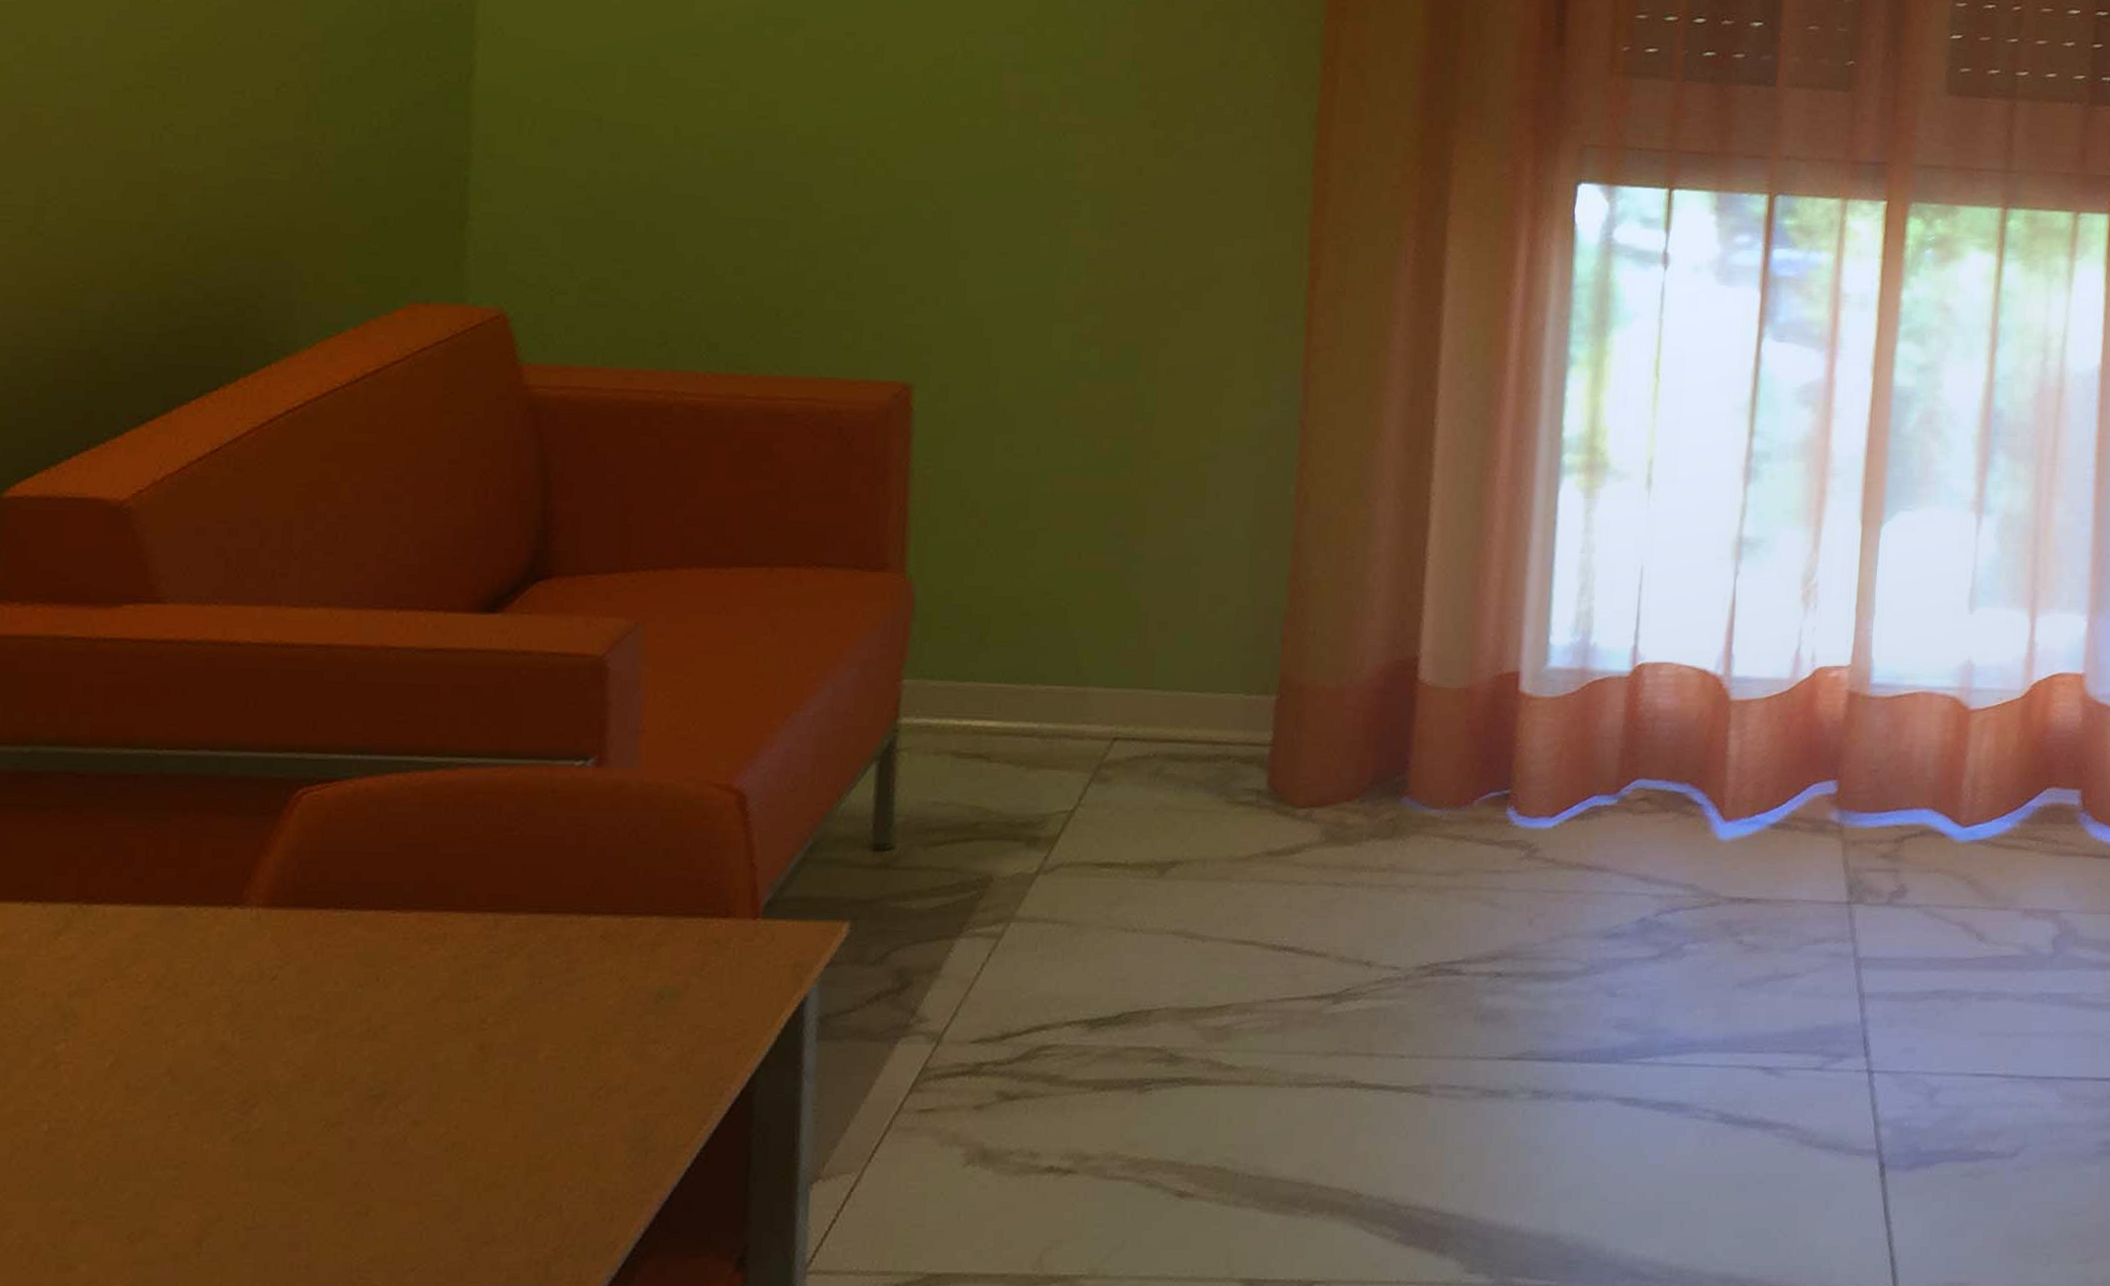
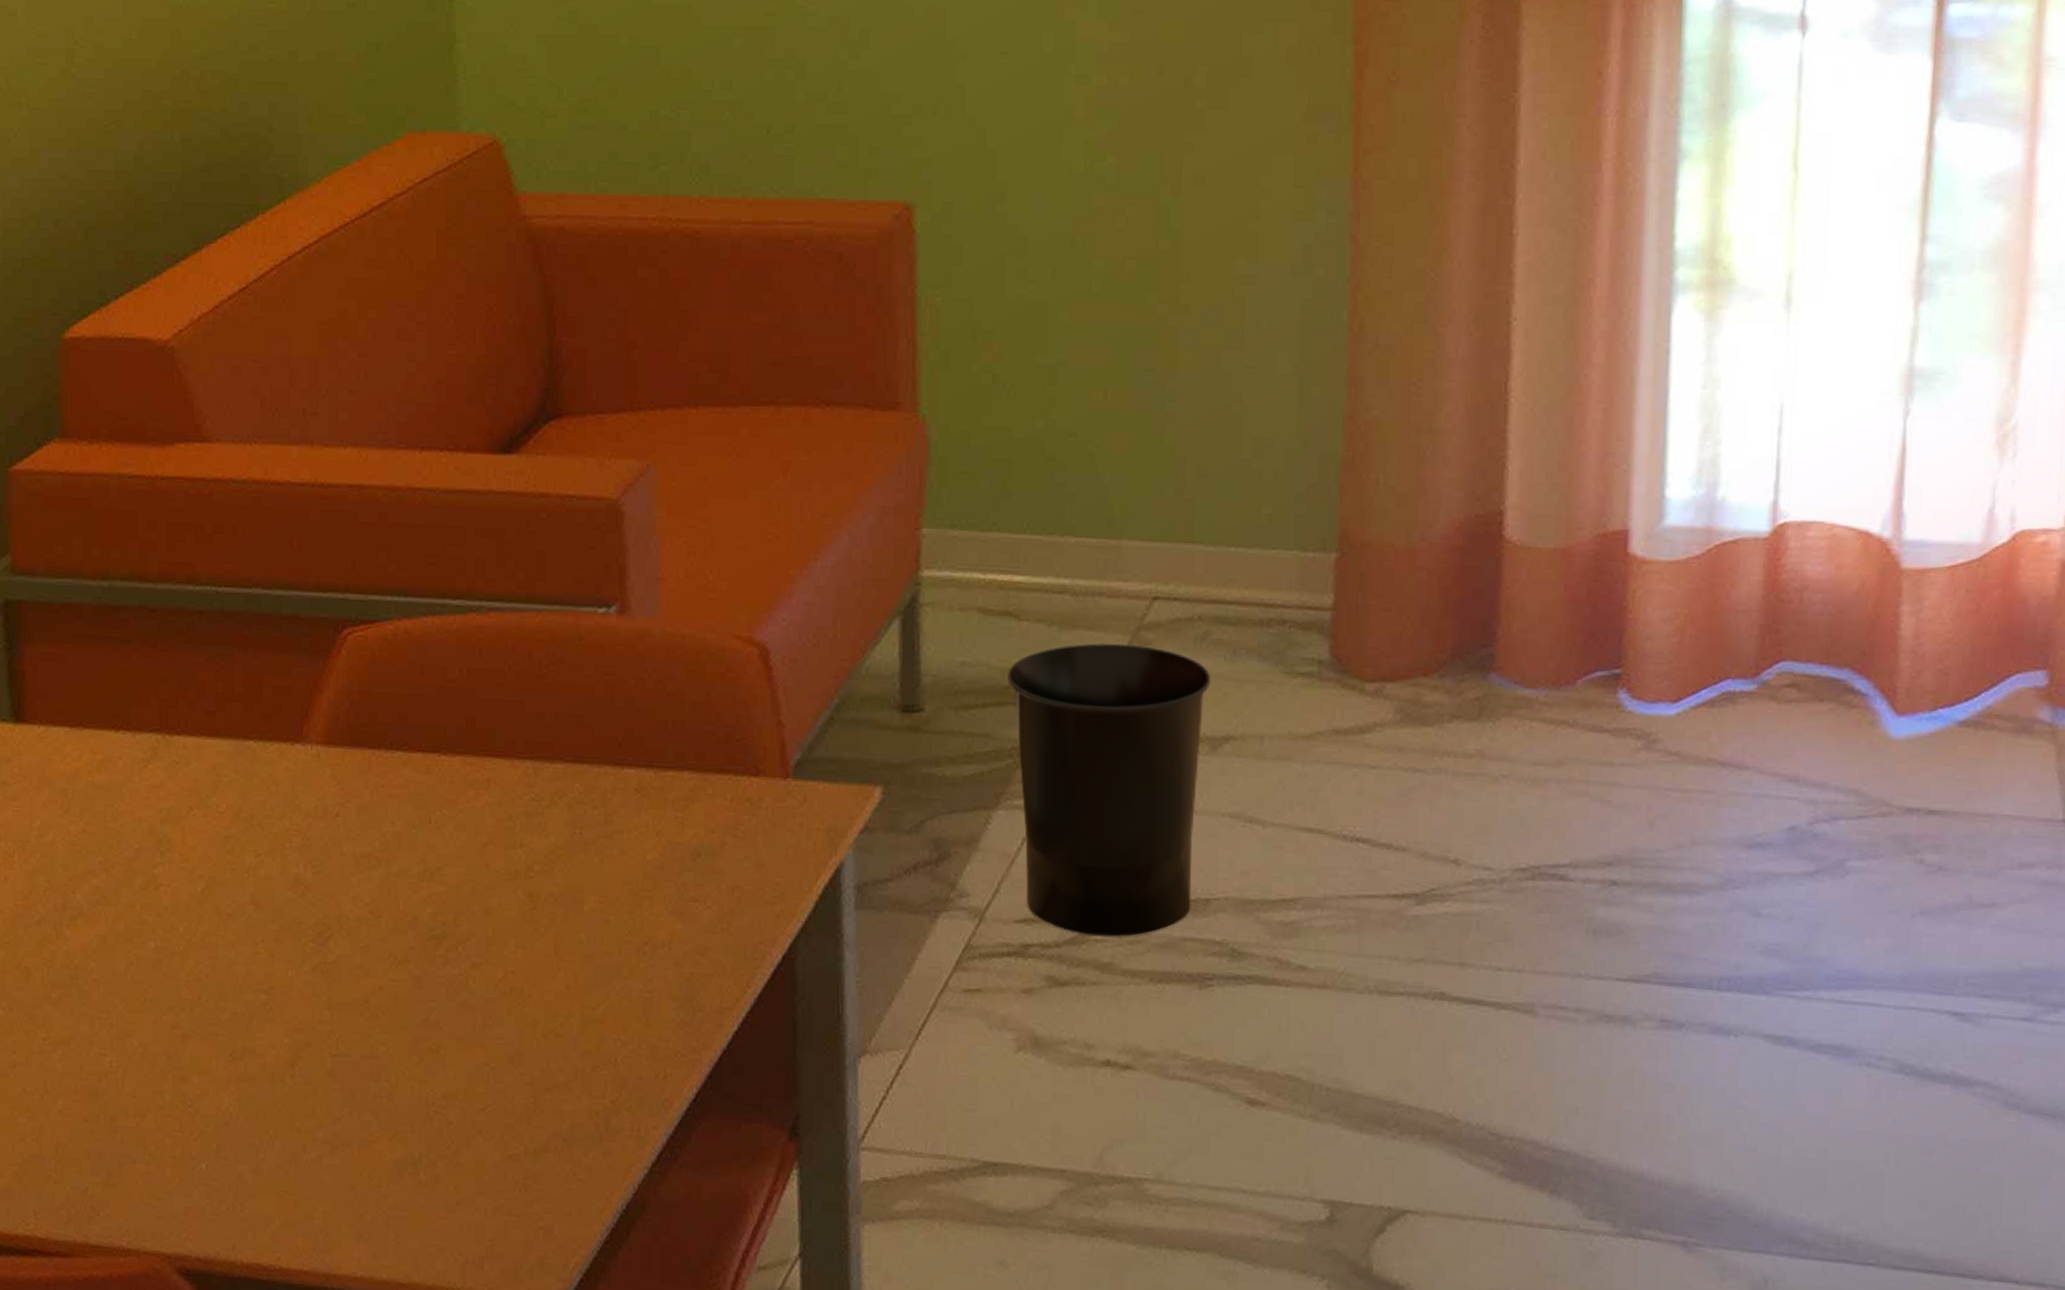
waste bin: none [976,780,1162,1050] -> present [1007,643,1211,937]

